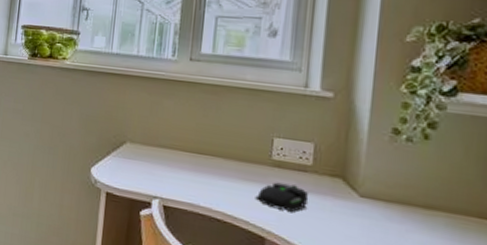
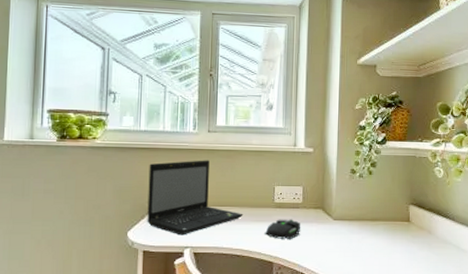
laptop: none [112,92,229,182] -> present [147,160,244,236]

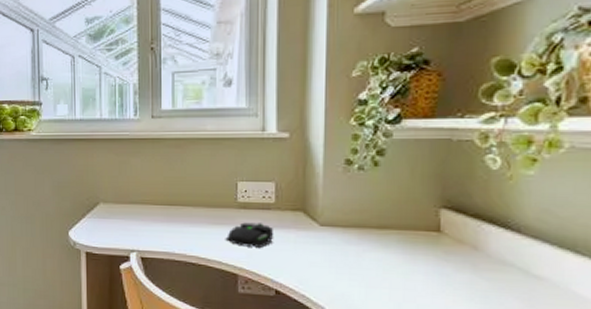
laptop: present [147,160,244,236] -> none [87,151,198,237]

